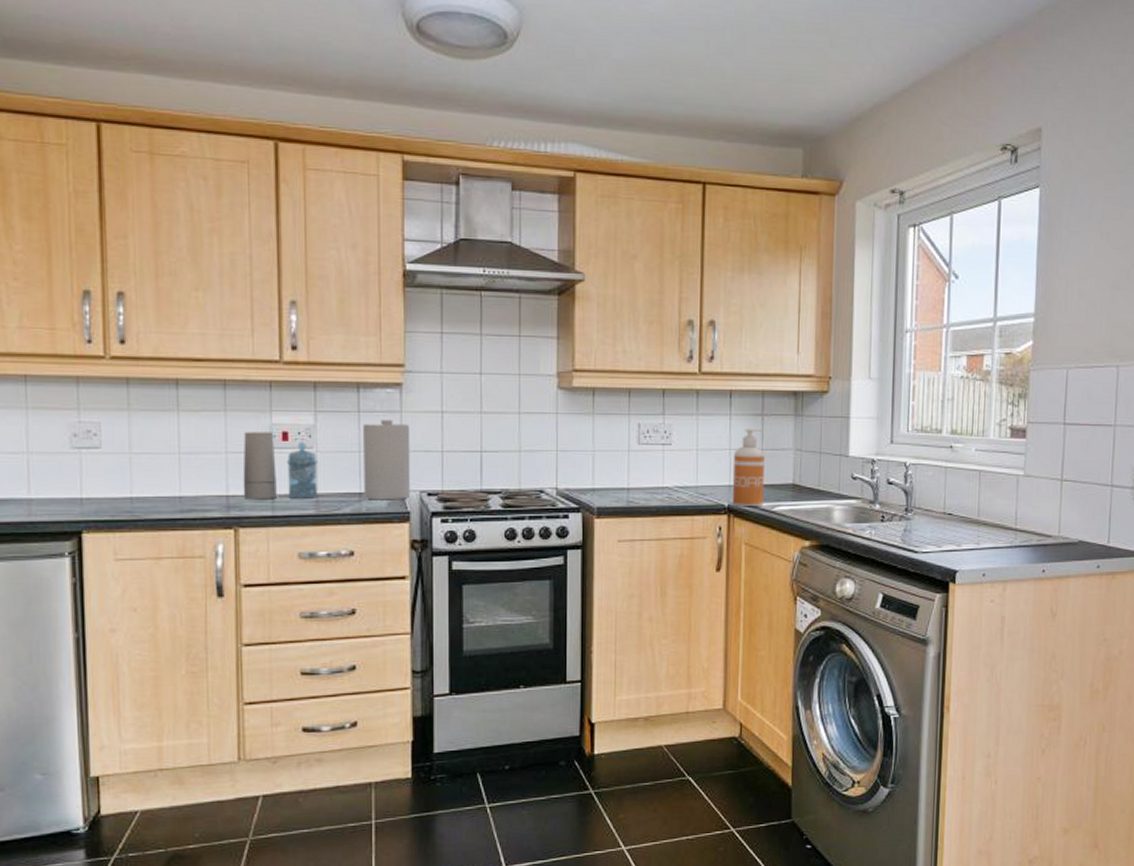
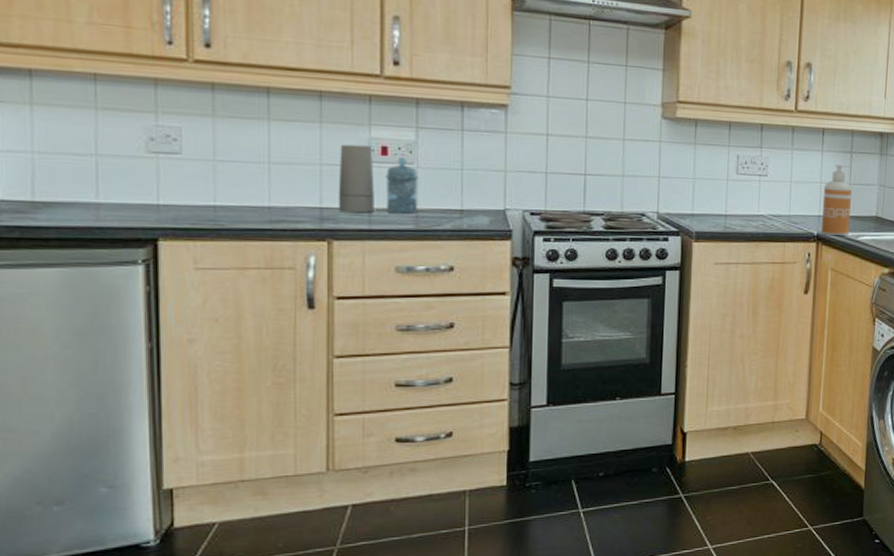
paper towel holder: present [363,419,411,500] -> none [466,139,515,219]

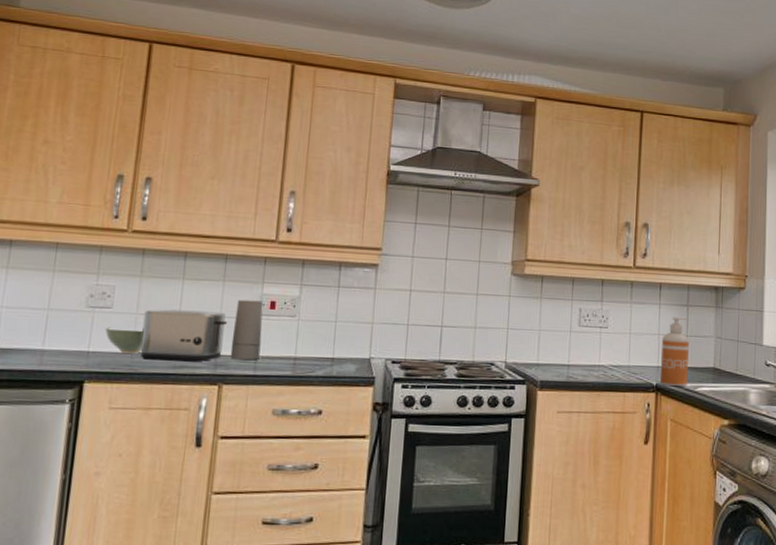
bowl: none [175,176,227,208] -> present [104,327,144,354]
toaster: none [224,155,331,216] -> present [140,309,228,362]
canister: present [385,157,418,215] -> none [269,310,299,362]

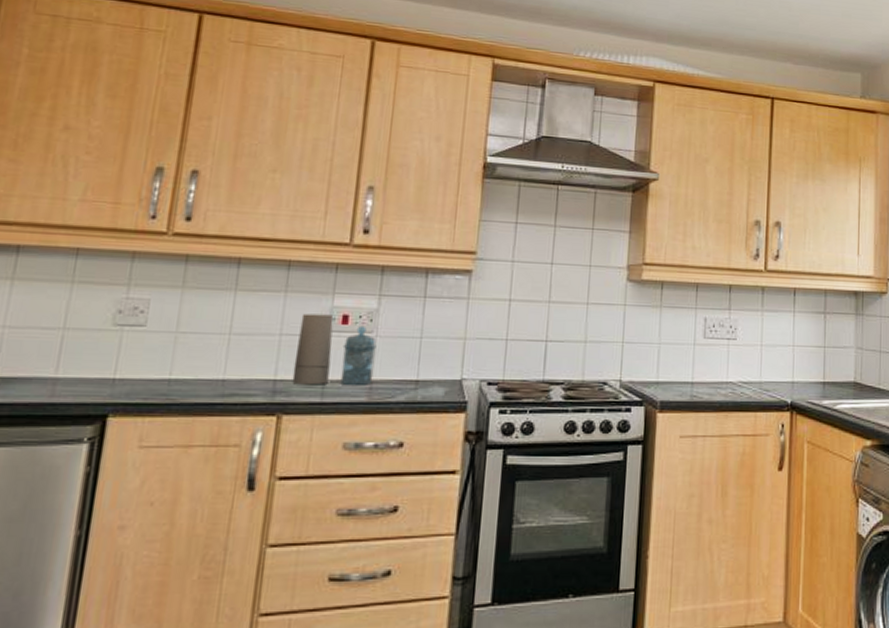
bowl: present [104,327,144,354] -> none [135,348,186,381]
toaster: present [140,309,228,362] -> none [180,326,290,389]
canister: none [269,310,299,362] -> present [340,325,377,387]
soap dispenser: present [659,317,689,387] -> none [795,326,827,405]

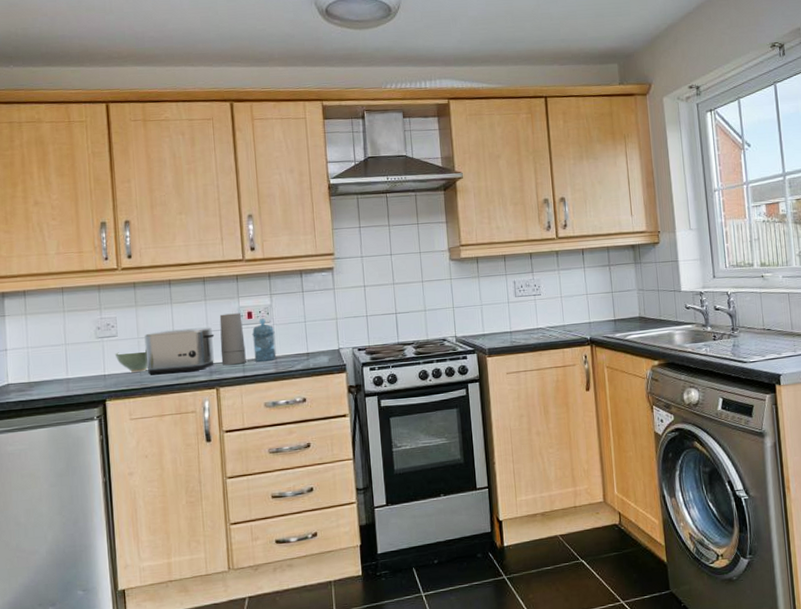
bowl: none [135,348,186,381] -> present [114,349,148,373]
toaster: none [180,326,290,389] -> present [144,327,215,375]

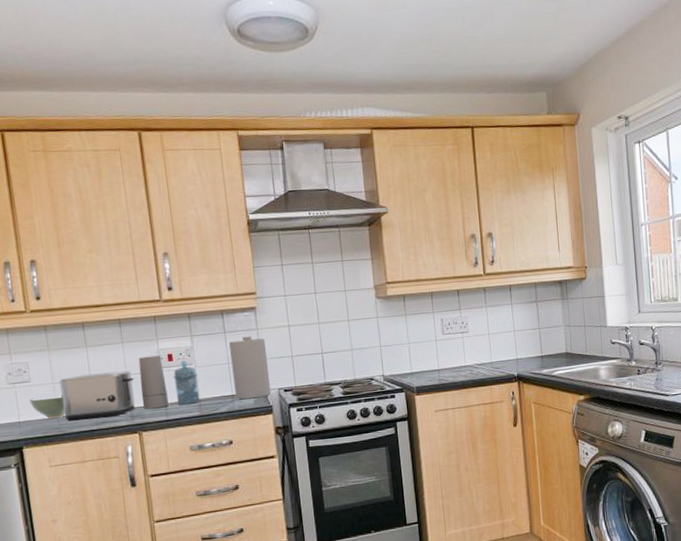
paper towel holder: none [307,295,346,358] -> present [229,336,272,400]

